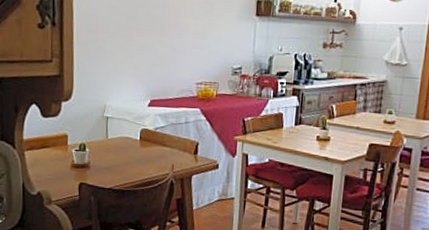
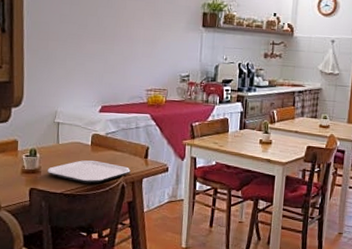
plate: none [96,155,180,180] -> present [47,160,131,184]

